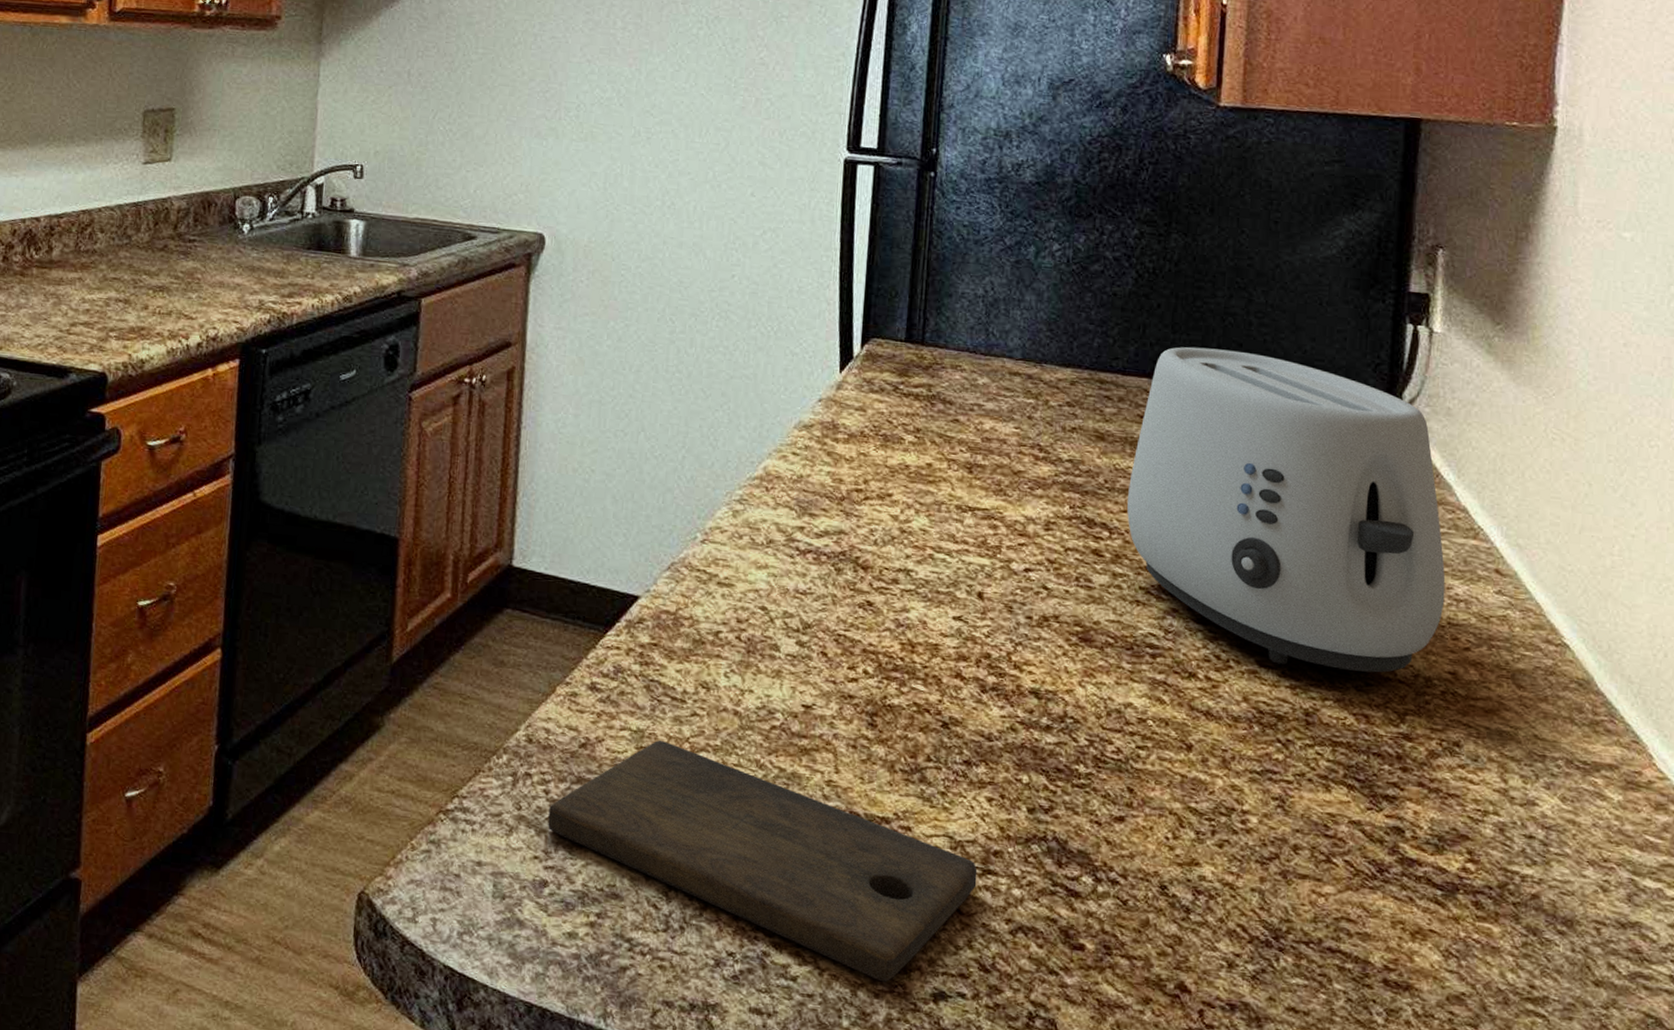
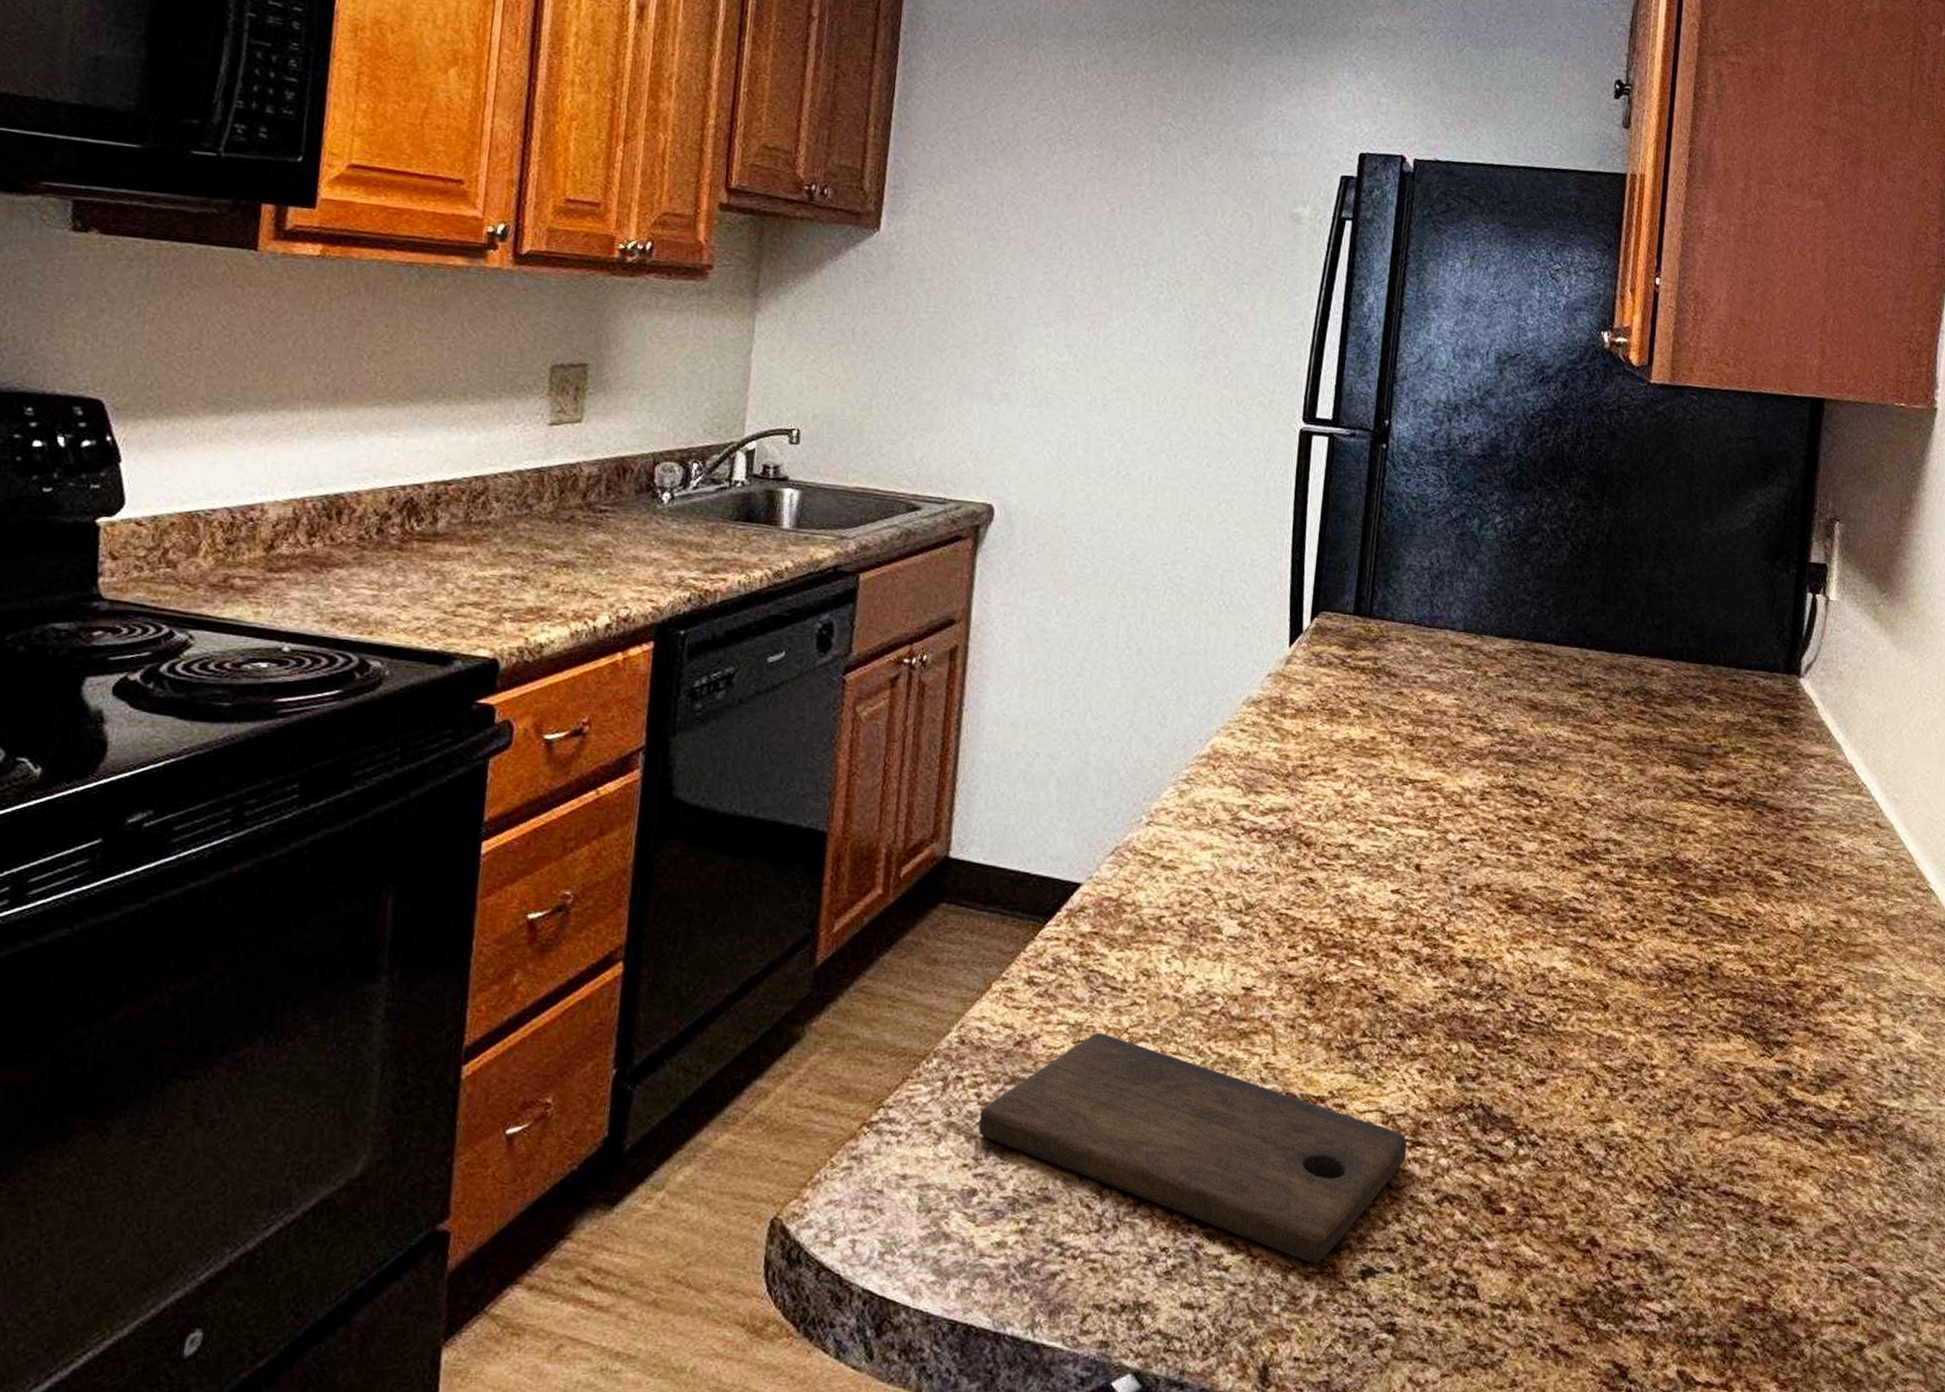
toaster: present [1127,347,1446,673] -> none [1556,616,1833,925]

